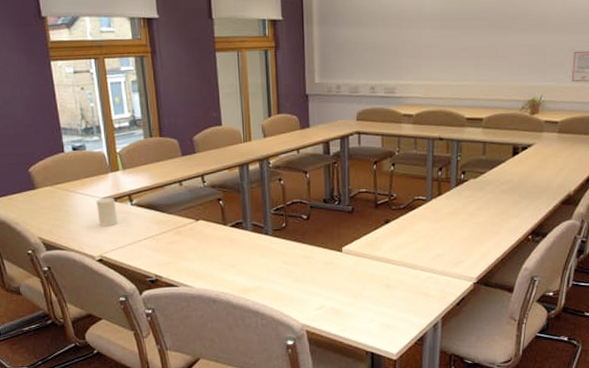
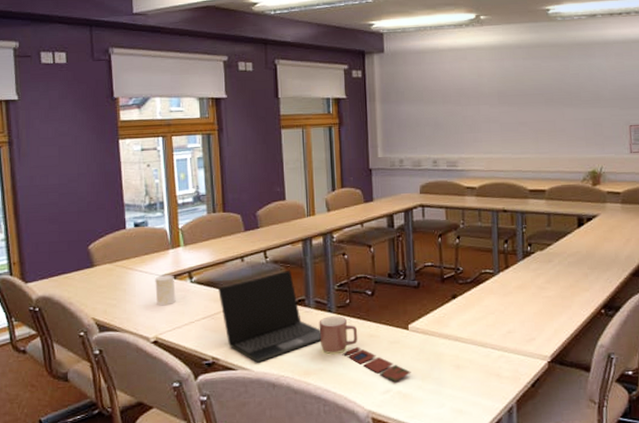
laptop: none [158,194,258,281] -> present [218,269,321,363]
mug: none [256,238,294,273] -> present [319,316,358,354]
papers: none [278,266,344,299] -> present [342,346,411,382]

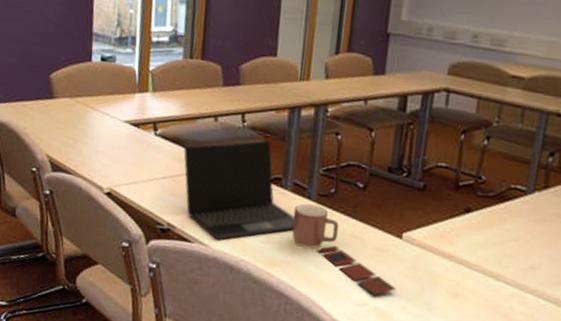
cup: present [155,275,176,306] -> none [115,121,138,156]

